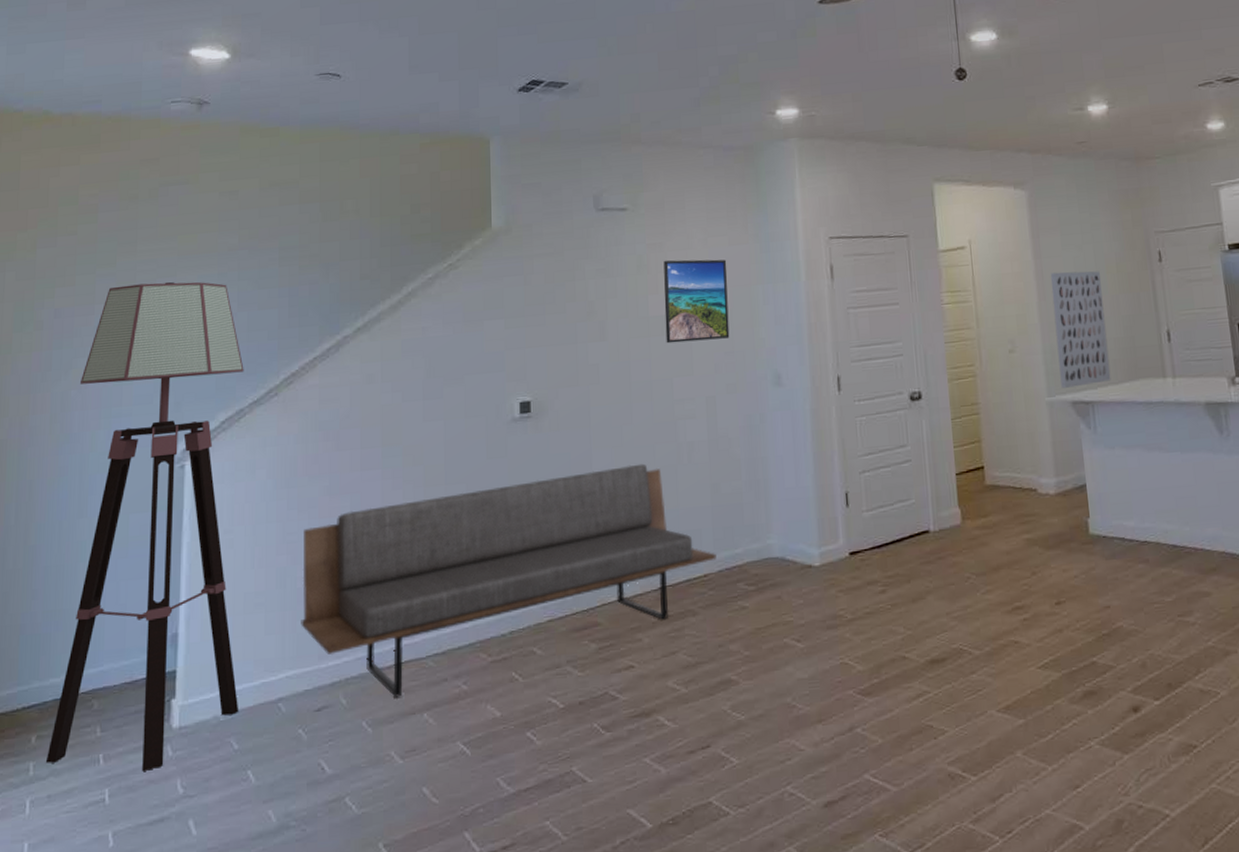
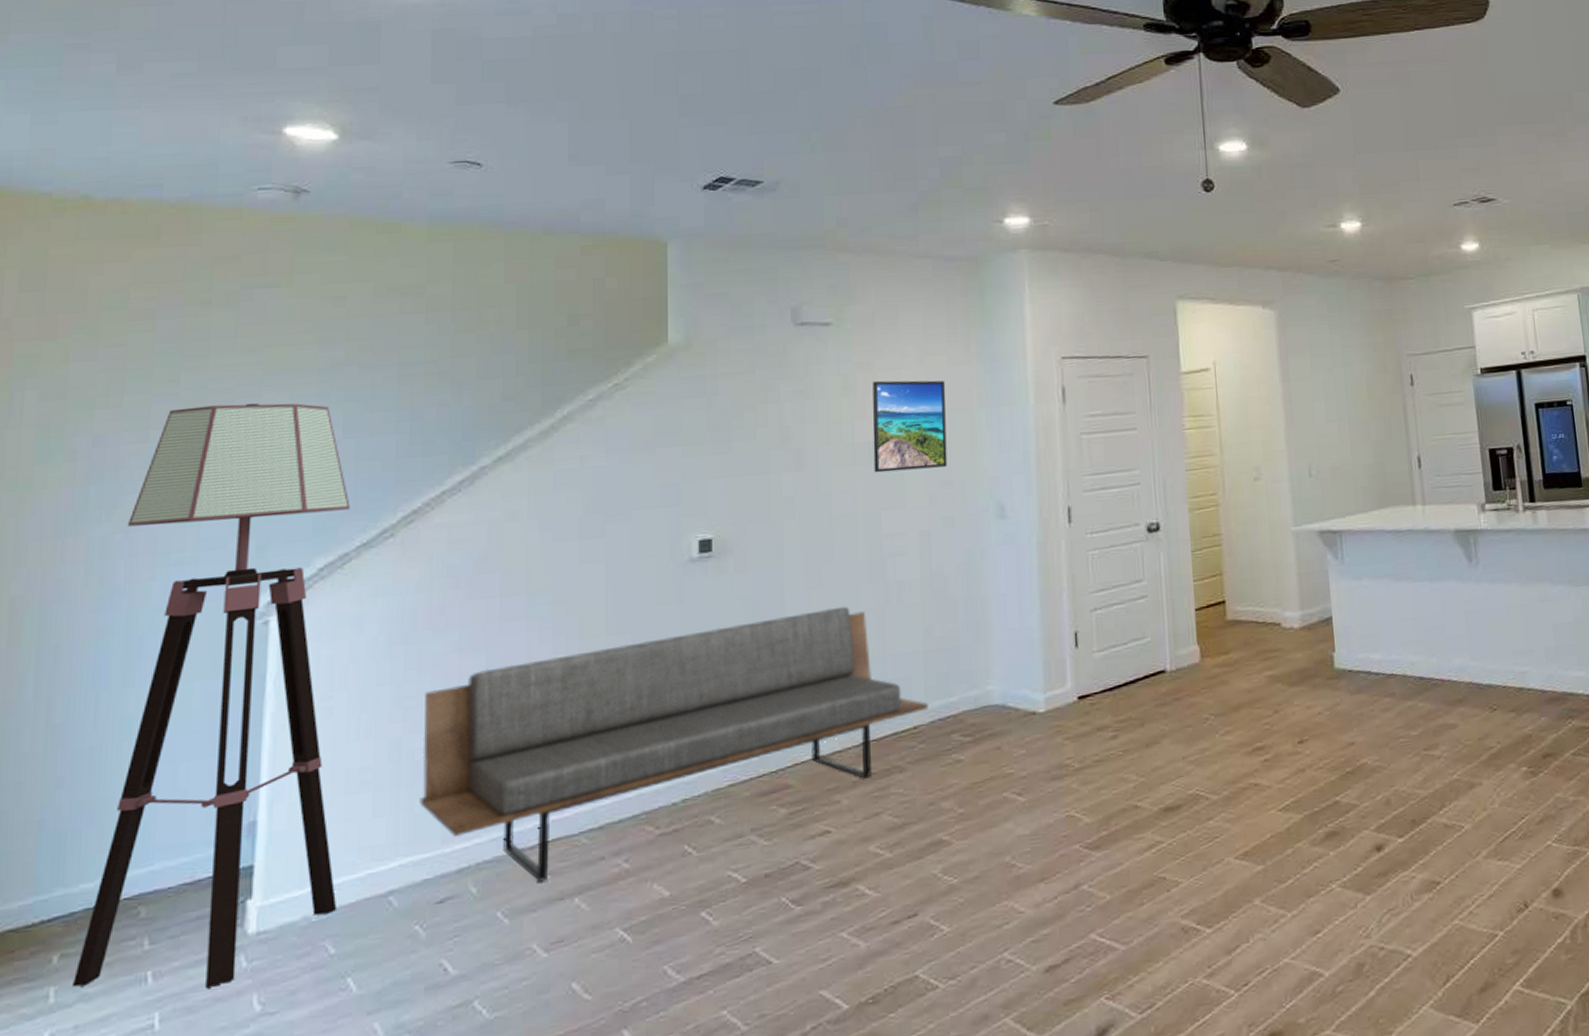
wall art: present [1050,271,1111,388] -> none [1298,395,1360,517]

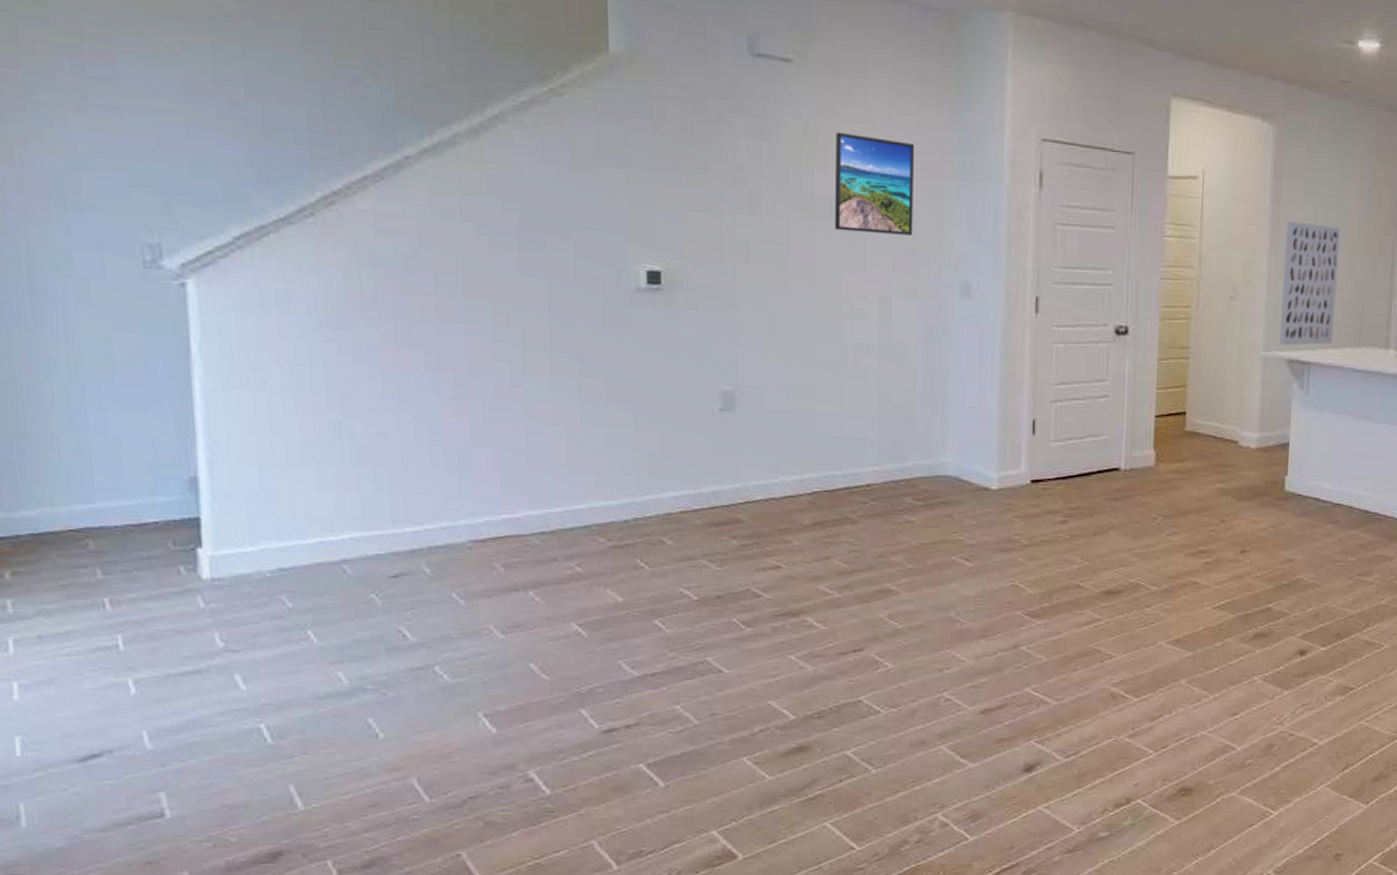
floor lamp: present [71,403,350,988] -> none [10,35,291,620]
sofa: present [419,606,928,882] -> none [363,359,882,572]
wall art: none [1298,395,1360,517] -> present [1280,221,1340,345]

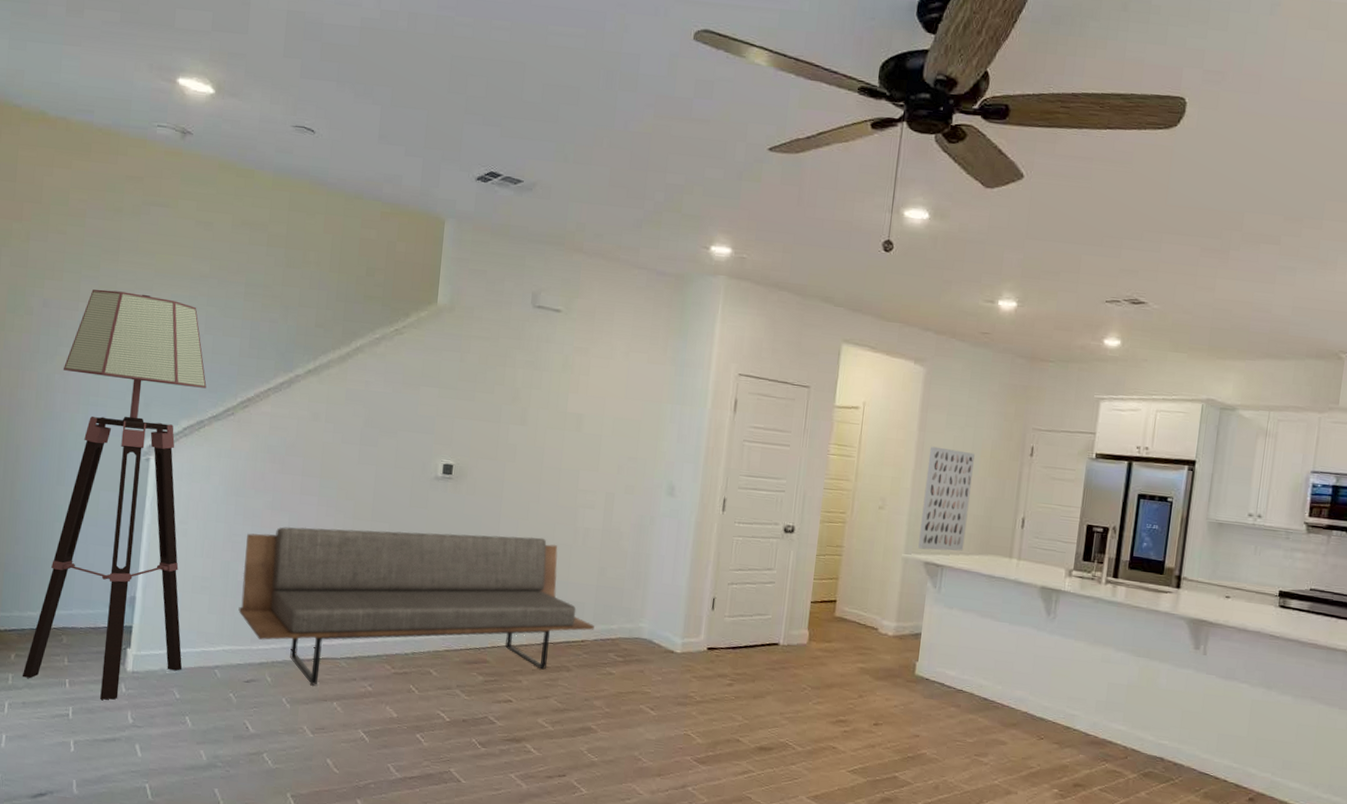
floor lamp: none [10,35,291,620] -> present [22,289,207,700]
sofa: none [363,359,882,572] -> present [238,526,595,685]
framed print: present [834,131,915,235] -> none [578,364,643,446]

